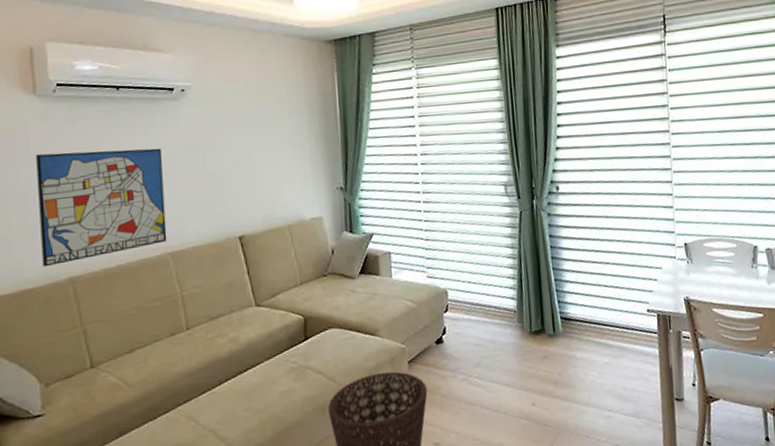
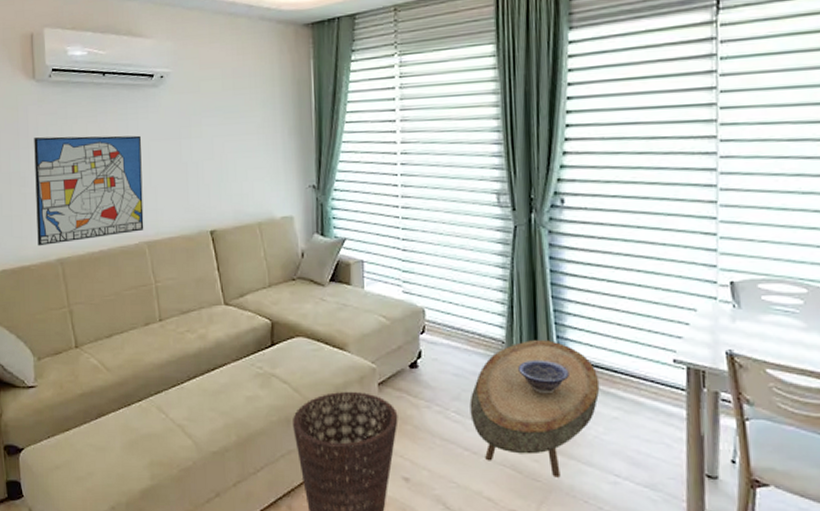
coffee table: none [489,305,594,421] -> present [469,340,600,478]
decorative bowl: none [528,322,570,352] -> present [518,359,569,394]

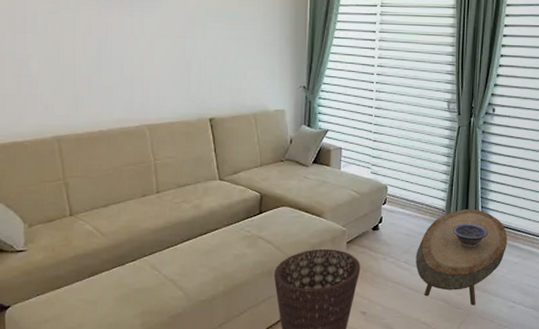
wall art: present [34,135,144,247] -> none [32,24,146,124]

